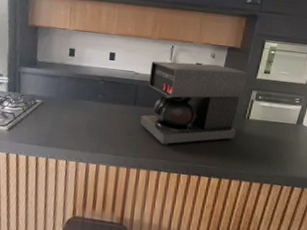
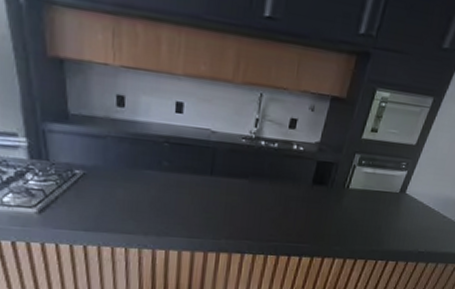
coffee maker: present [140,61,247,146] -> none [219,114,352,223]

